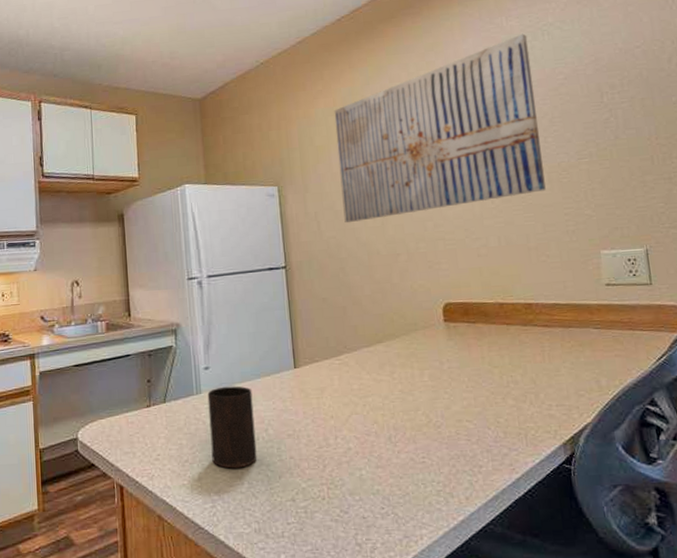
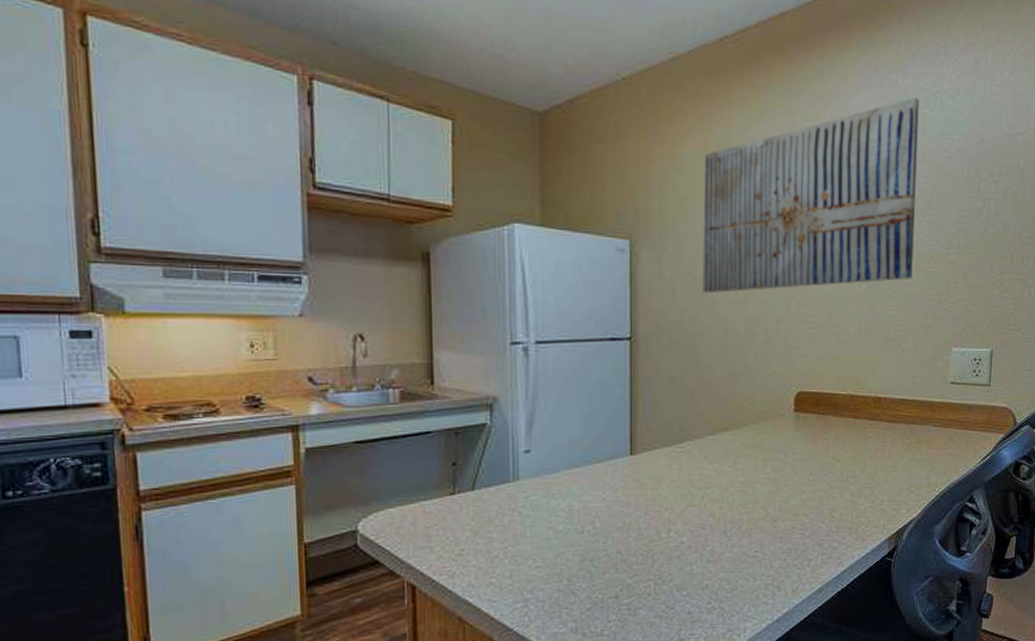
cup: present [207,386,257,469] -> none [526,473,580,565]

